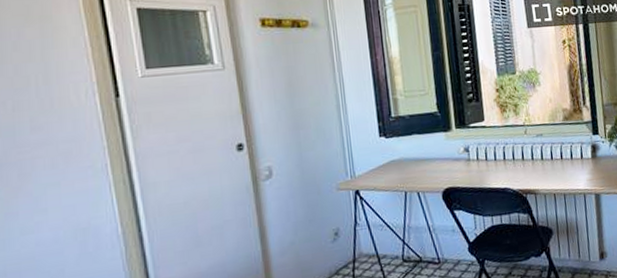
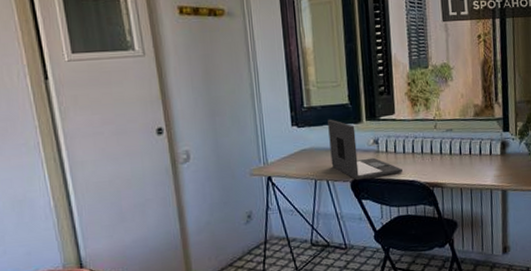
laptop: none [416,128,495,191] -> present [328,119,402,181]

